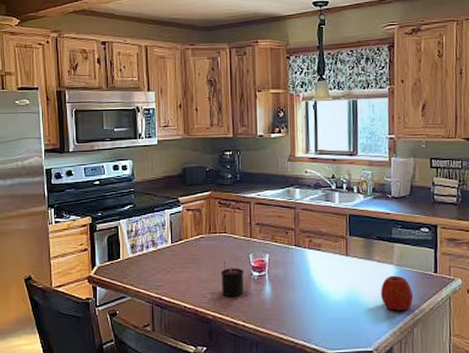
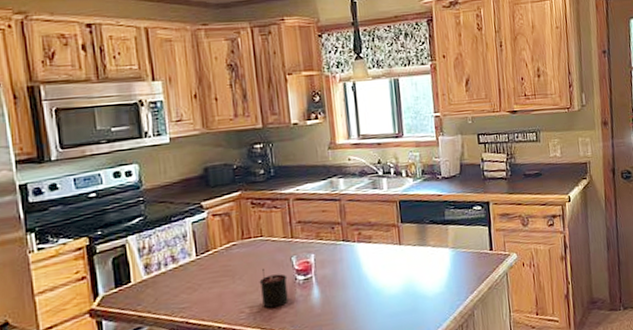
apple: present [381,275,413,311] -> none [438,258,471,295]

